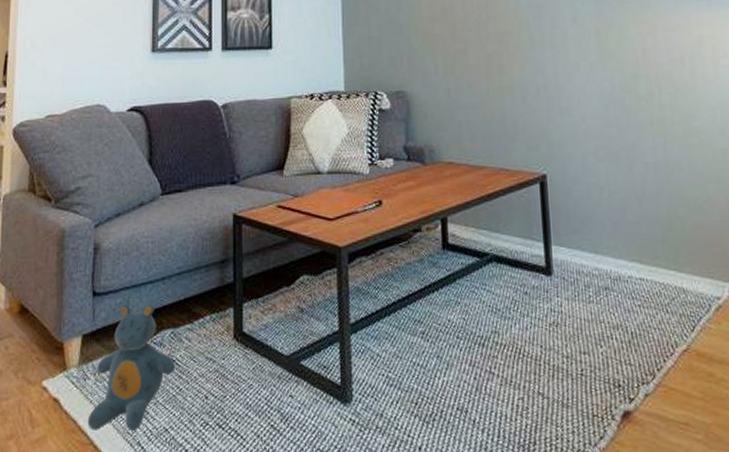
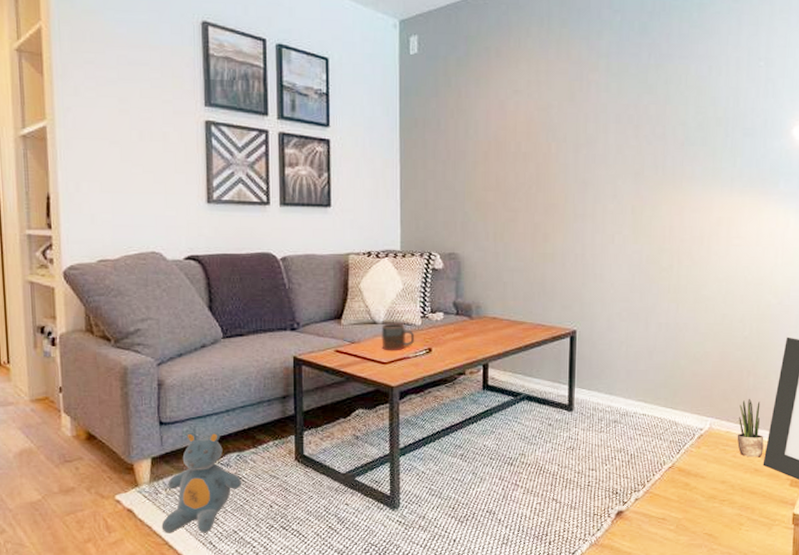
mug: none [326,172,363,205] -> present [381,323,415,351]

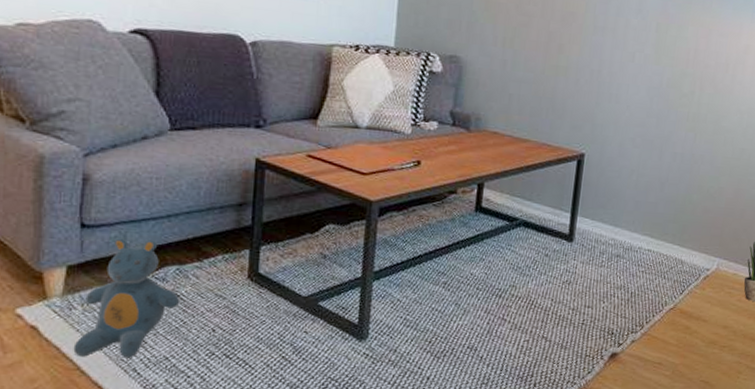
mug: present [381,323,415,351] -> none [363,128,403,162]

